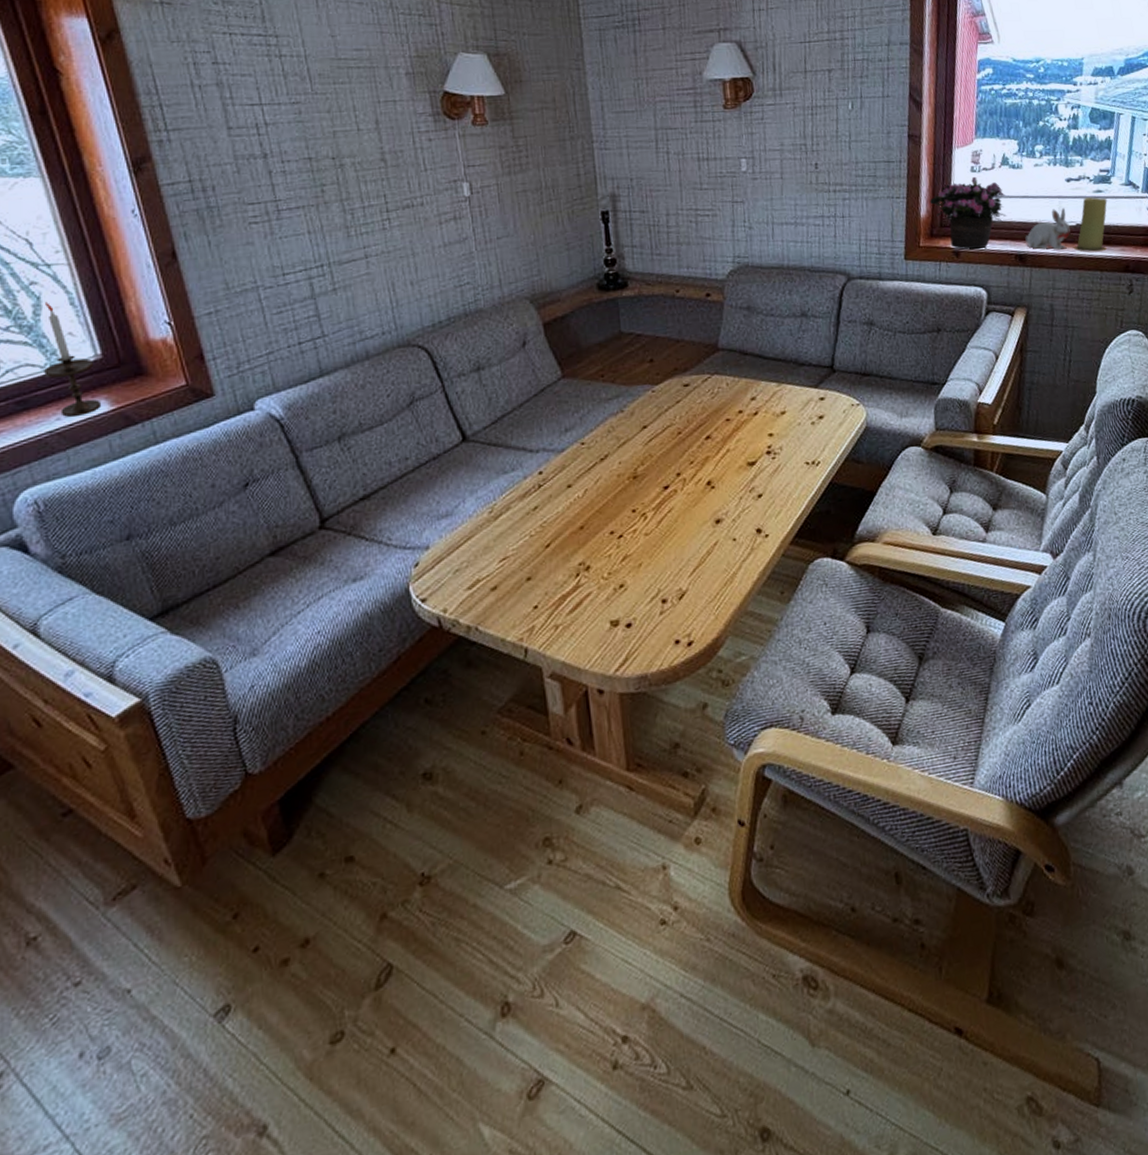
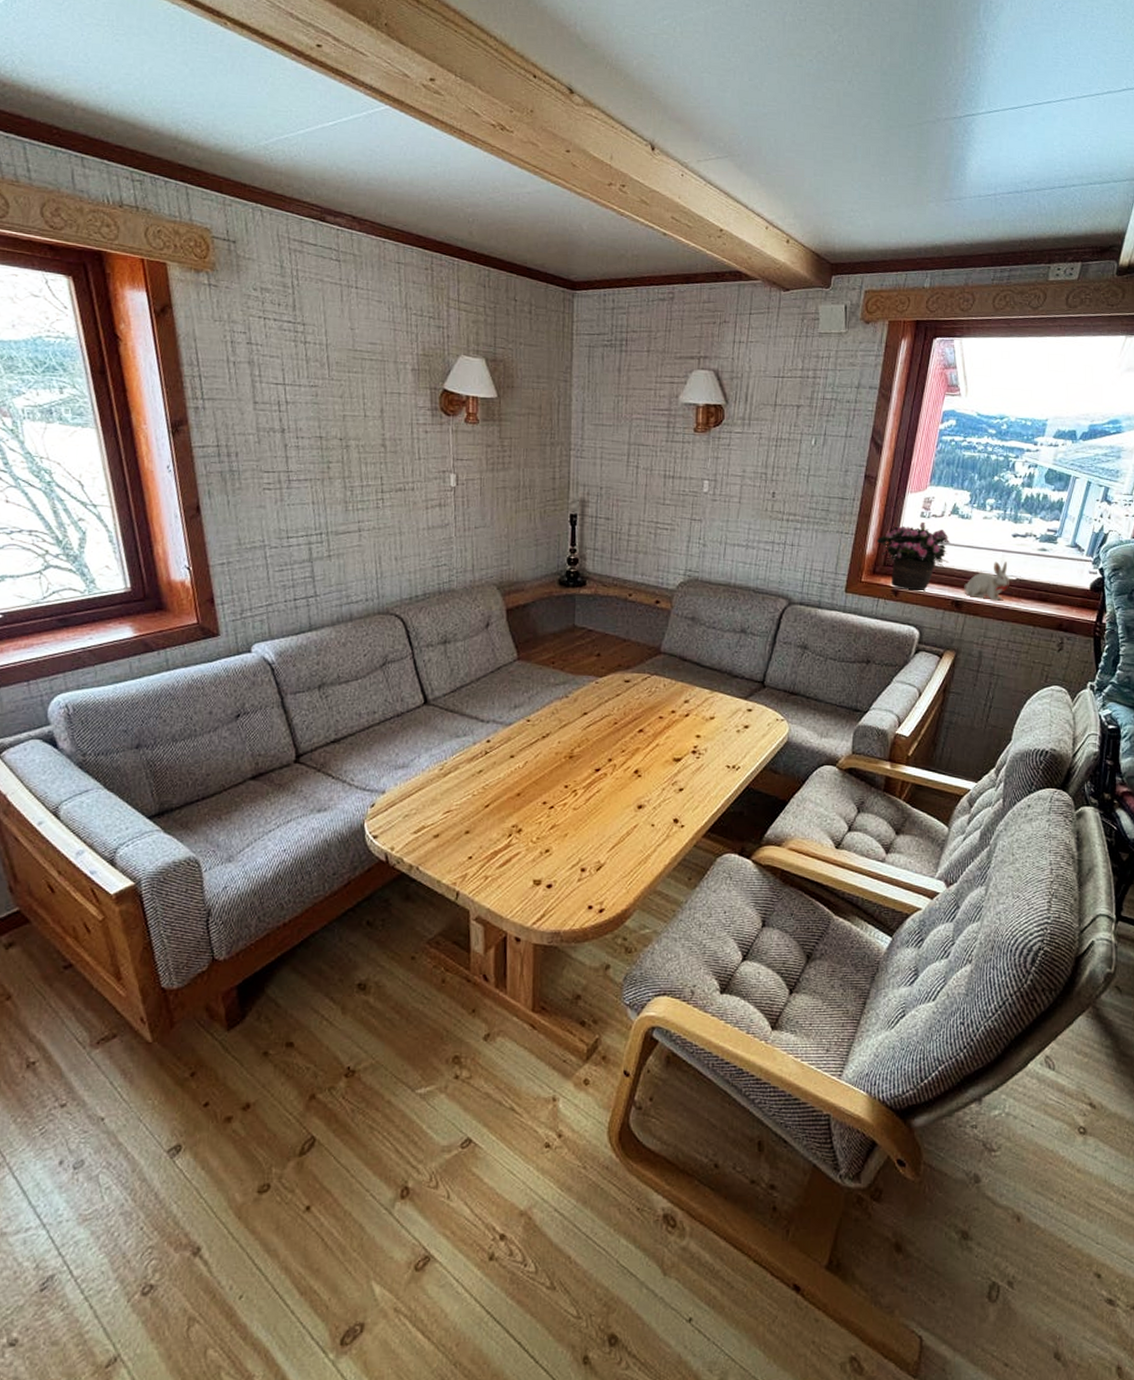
candlestick: present [44,301,102,418] -> none [83,536,127,639]
candle: present [1074,197,1107,253] -> none [1011,554,1050,608]

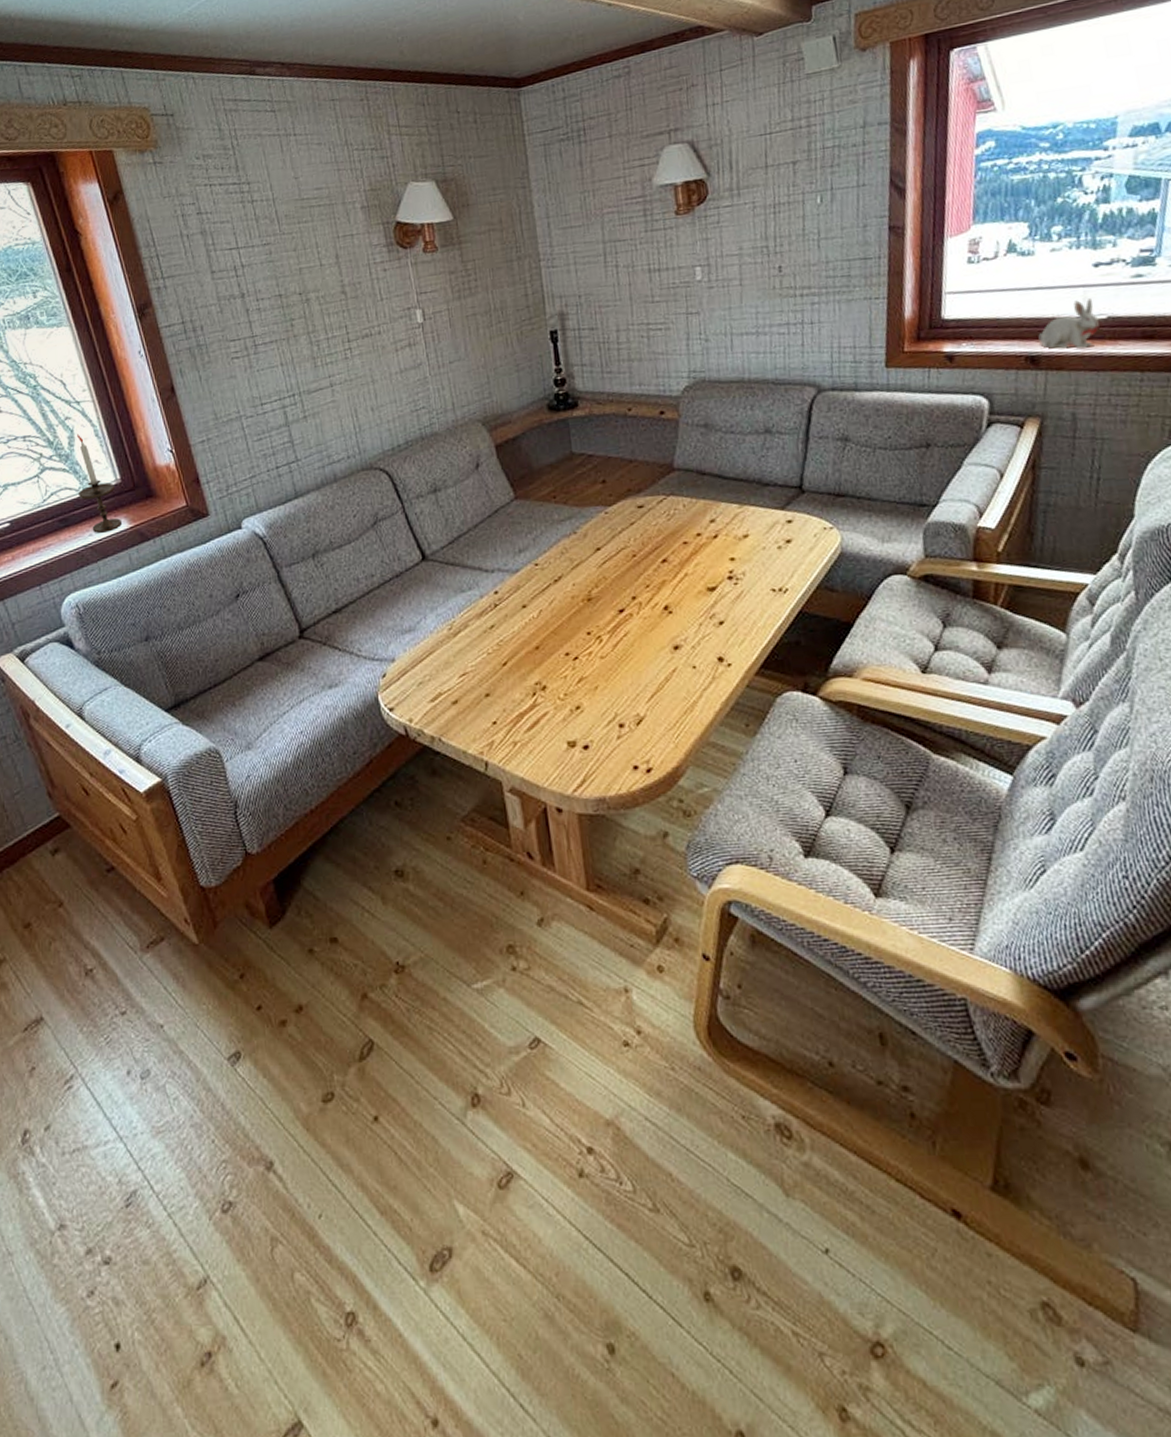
candlestick: none [83,536,127,639] -> present [77,433,123,534]
potted flower: present [877,521,951,591] -> none [916,268,1015,354]

